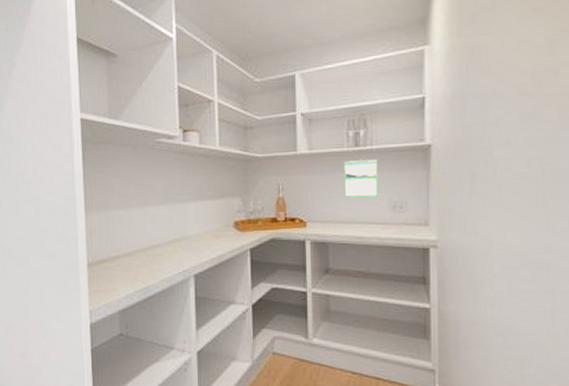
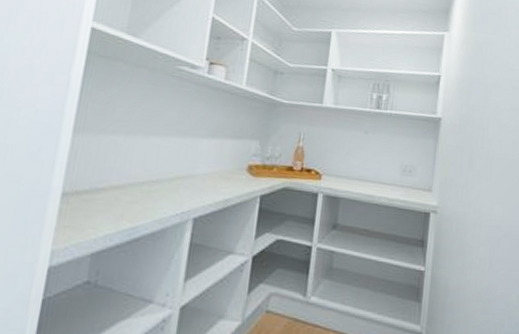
calendar: present [343,159,378,199] -> none [361,121,395,160]

